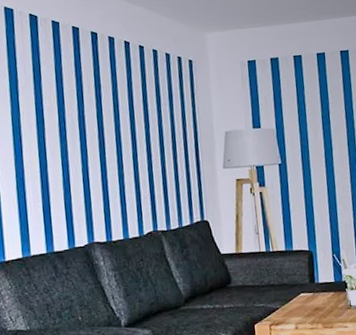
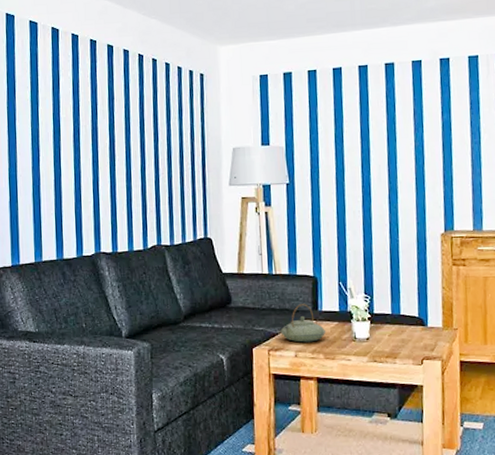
teapot: none [280,277,324,315] -> present [280,304,327,343]

